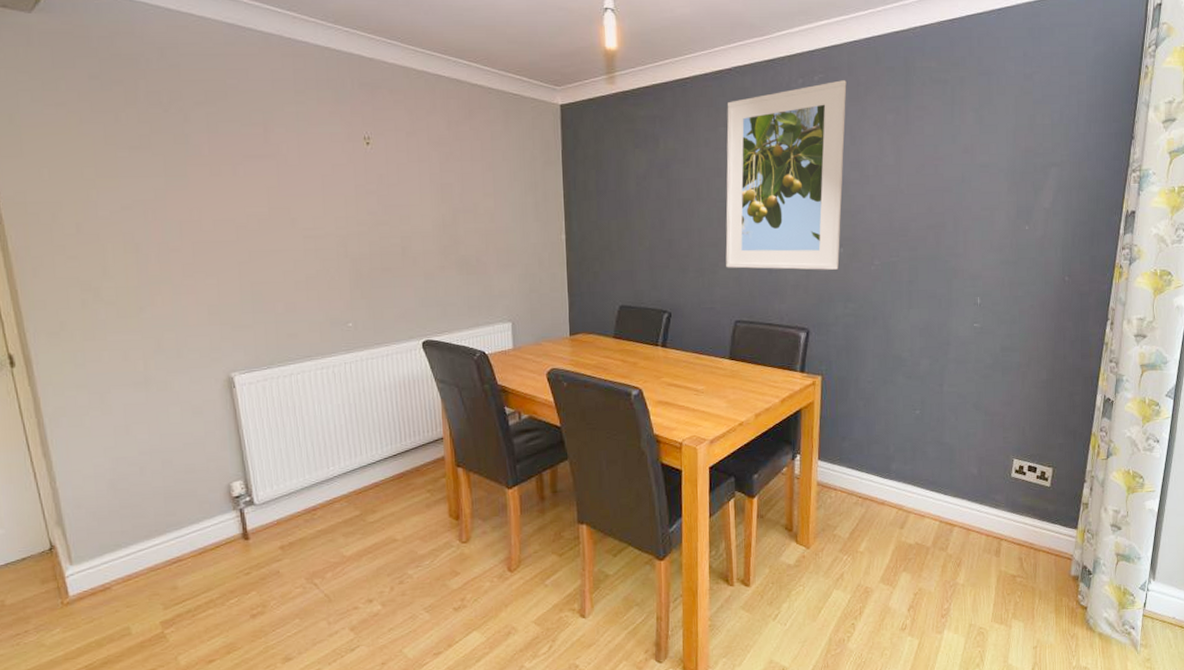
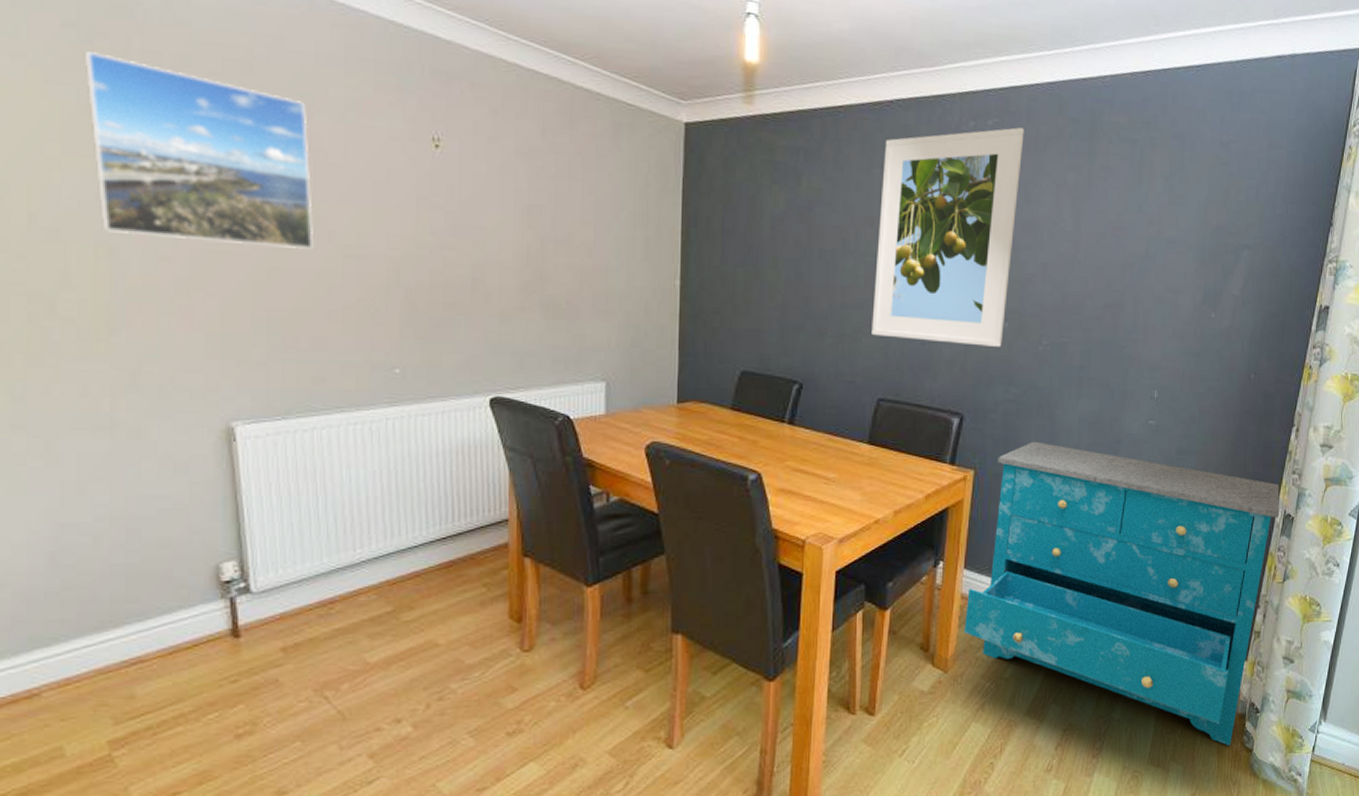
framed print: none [106,96,281,235] -> present [83,51,313,250]
dresser: none [822,348,1100,605] -> present [965,441,1280,746]

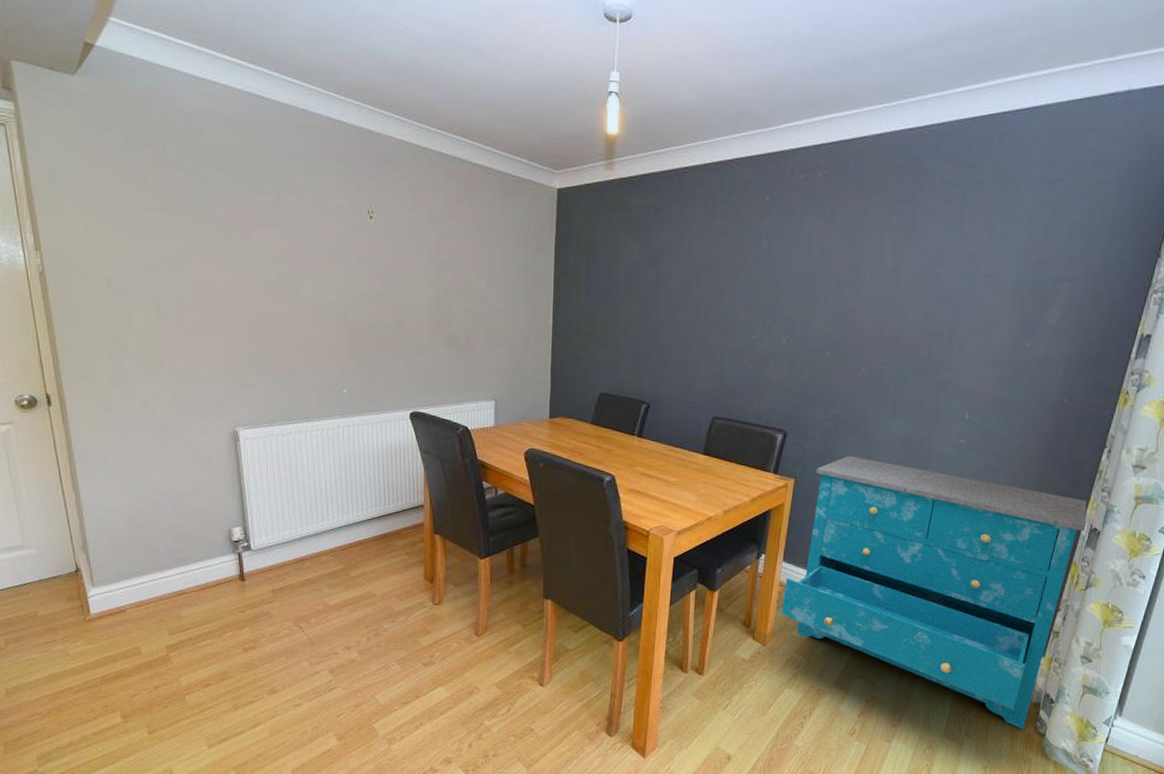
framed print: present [83,51,313,250] -> none [137,159,287,301]
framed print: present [871,127,1025,347] -> none [708,178,852,373]

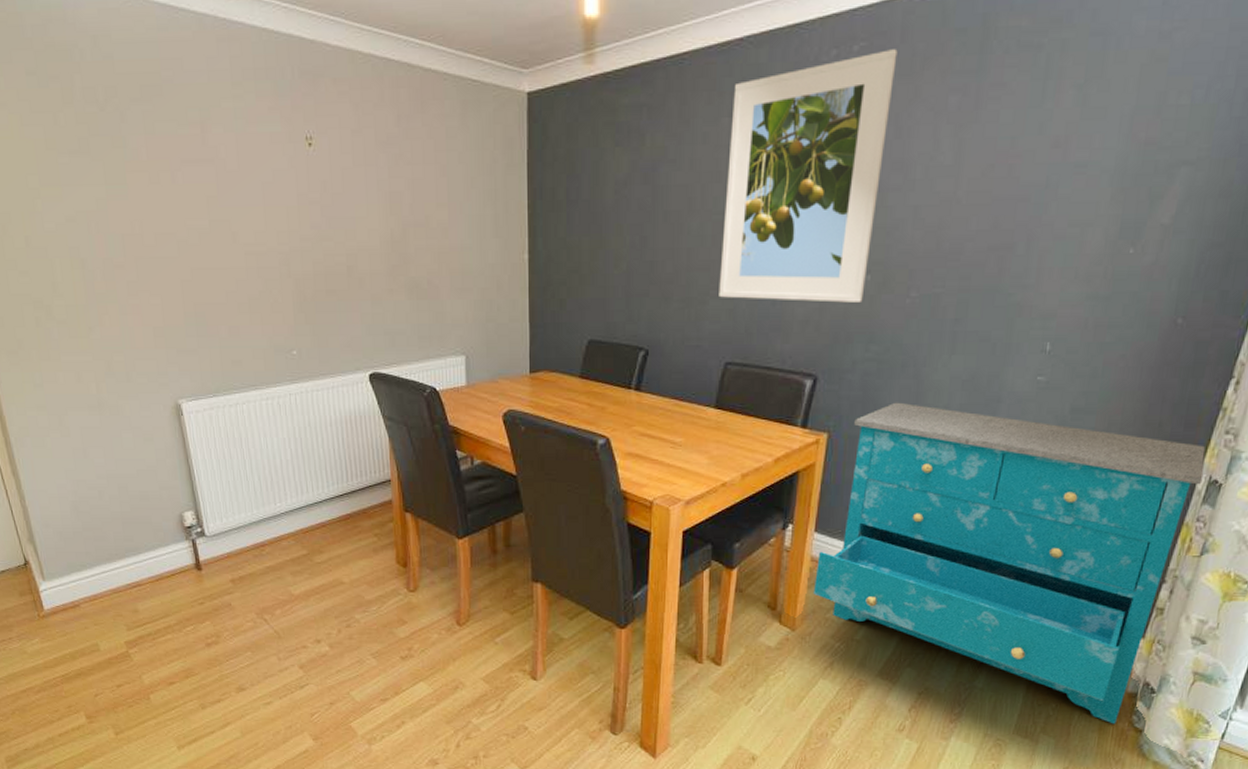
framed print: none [708,178,852,373] -> present [719,49,898,303]

